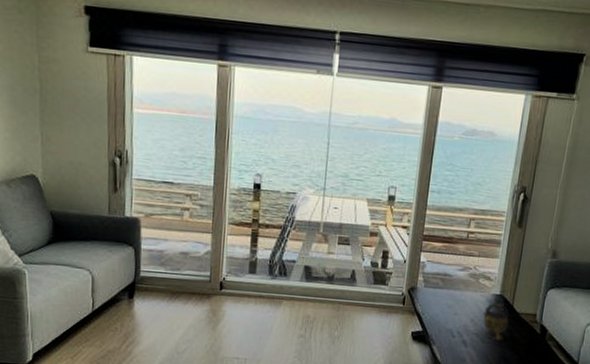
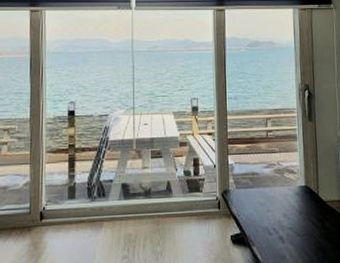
teapot: present [483,296,508,342] -> none [293,187,318,233]

